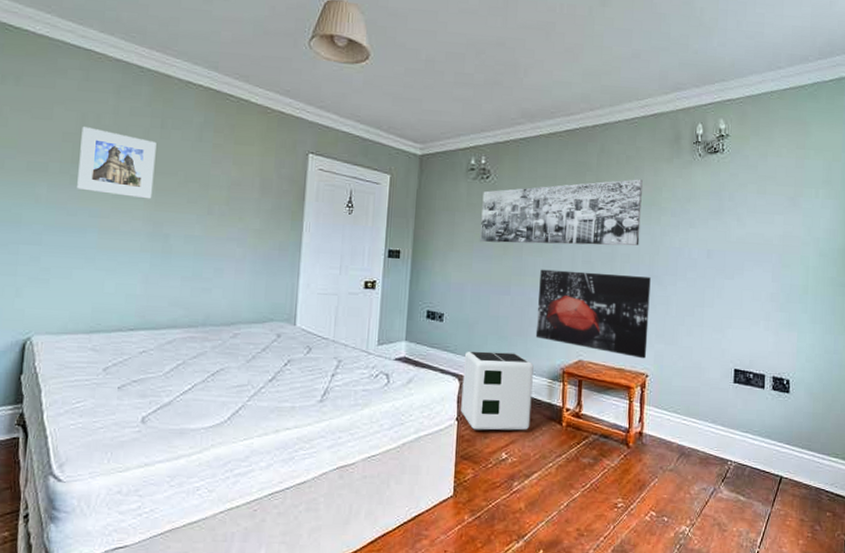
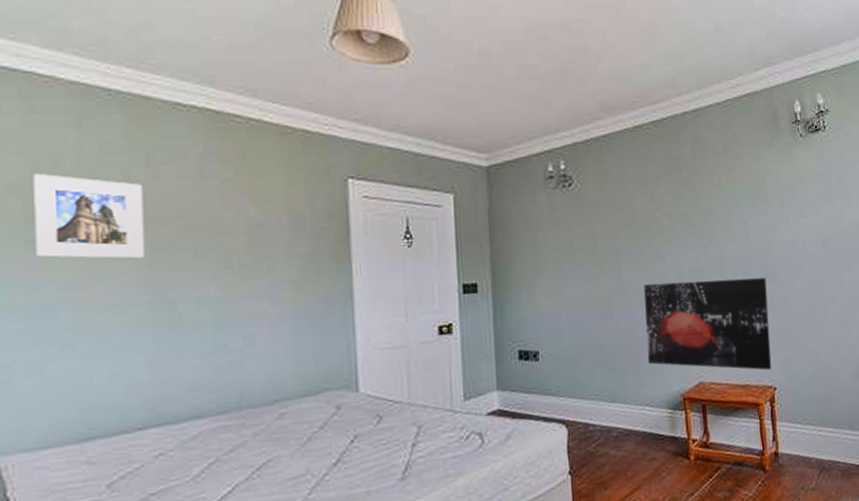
air purifier: present [461,351,534,431] -> none [569,385,655,482]
wall art: present [480,179,643,246] -> none [567,169,749,262]

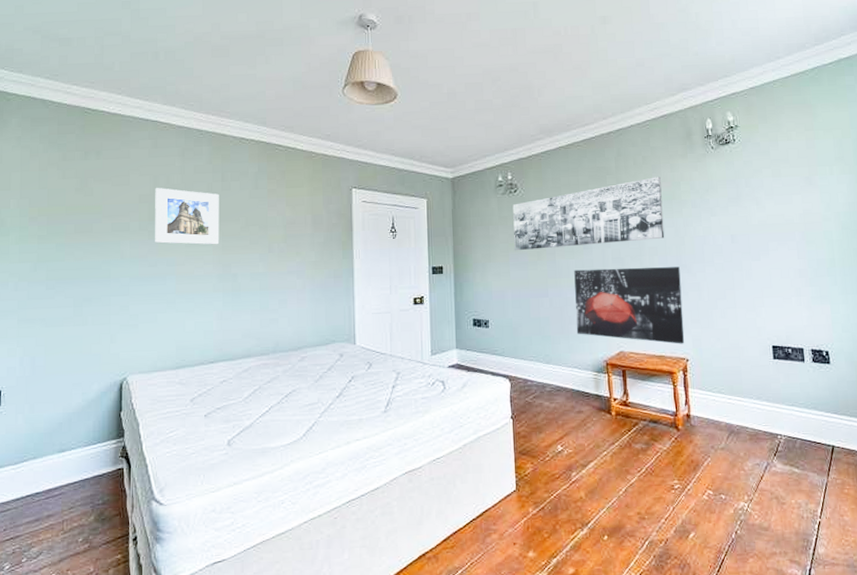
wall art: none [567,169,749,262] -> present [513,177,665,251]

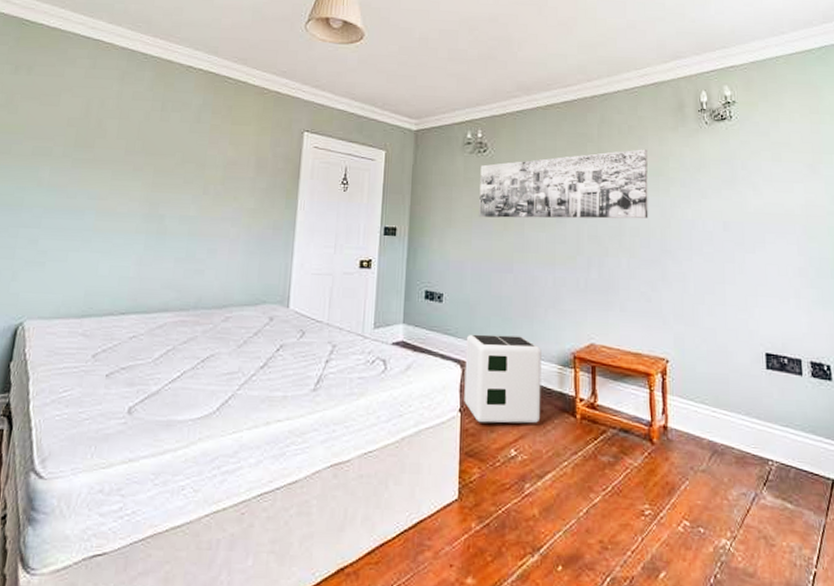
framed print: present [155,188,220,245] -> none [78,112,156,181]
air purifier: none [512,350,581,426] -> present [464,334,541,424]
wall art: present [574,267,685,344] -> none [542,245,665,342]

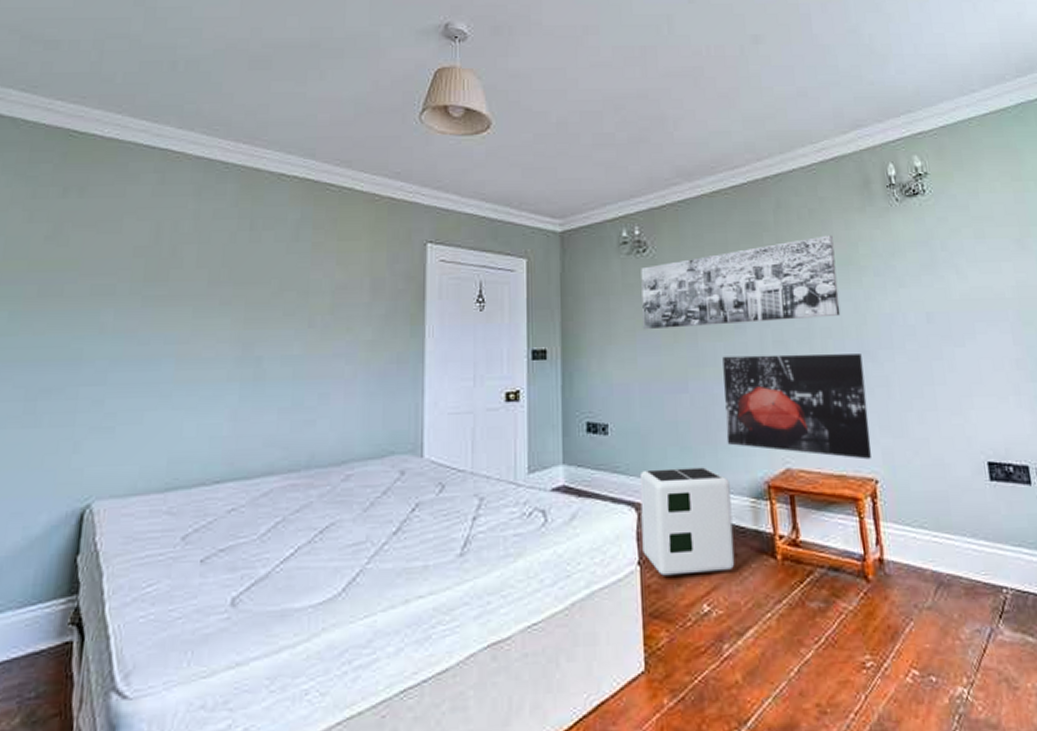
wall art: none [542,245,665,342] -> present [722,354,872,460]

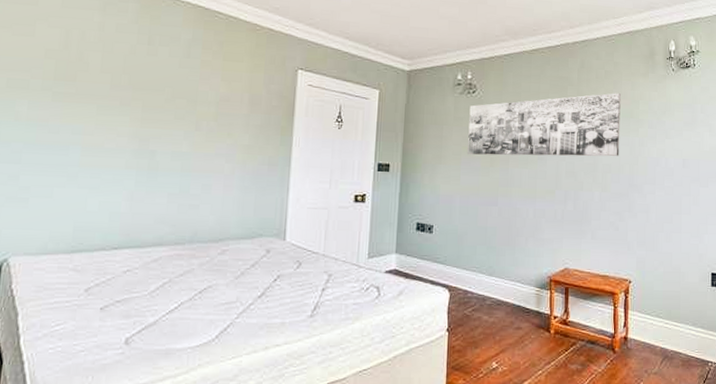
air purifier: present [639,467,735,576] -> none [451,261,522,340]
wall art: present [722,354,872,460] -> none [523,180,631,265]

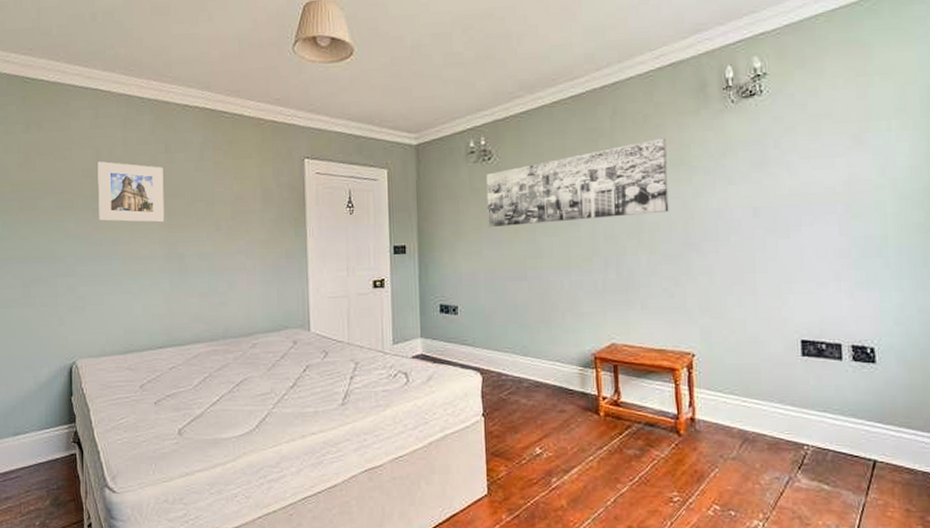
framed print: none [59,43,143,116] -> present [97,161,165,223]

